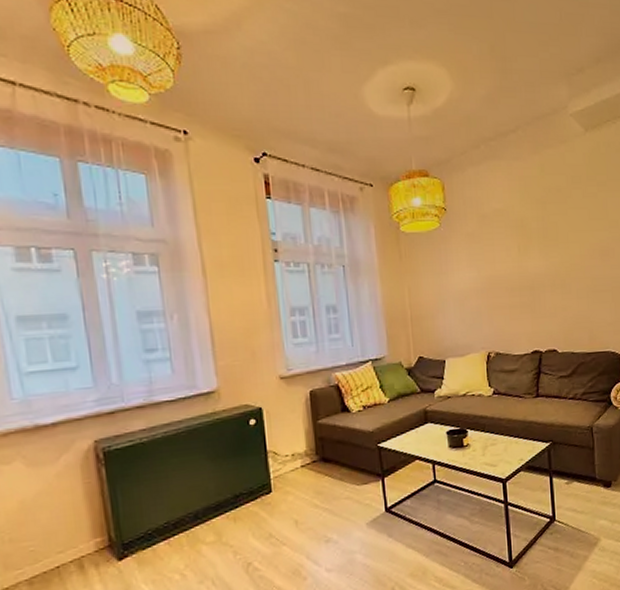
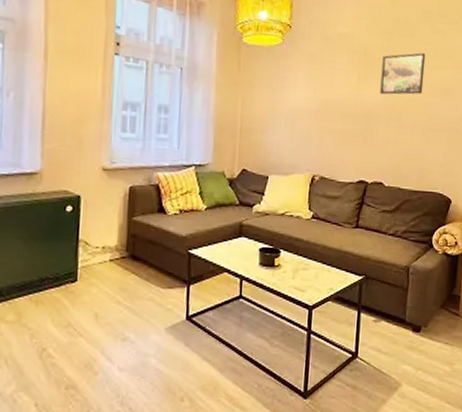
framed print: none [539,218,582,263] -> present [380,53,426,95]

